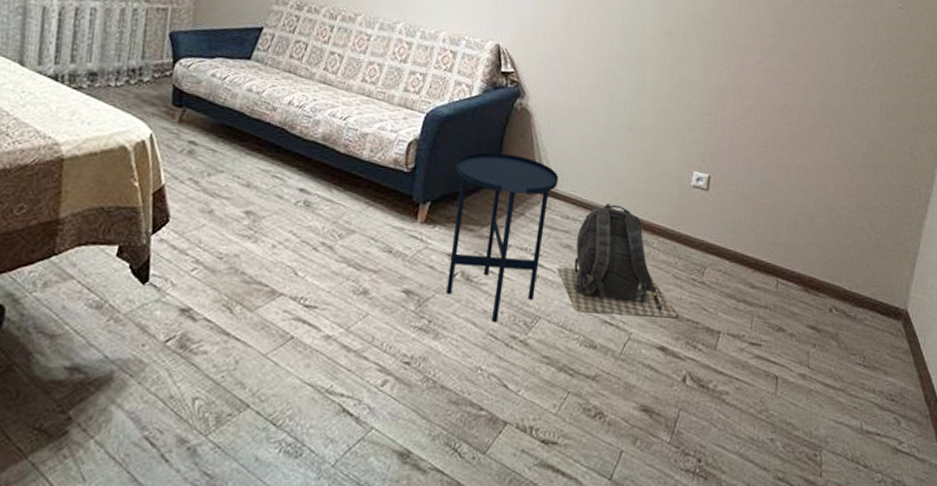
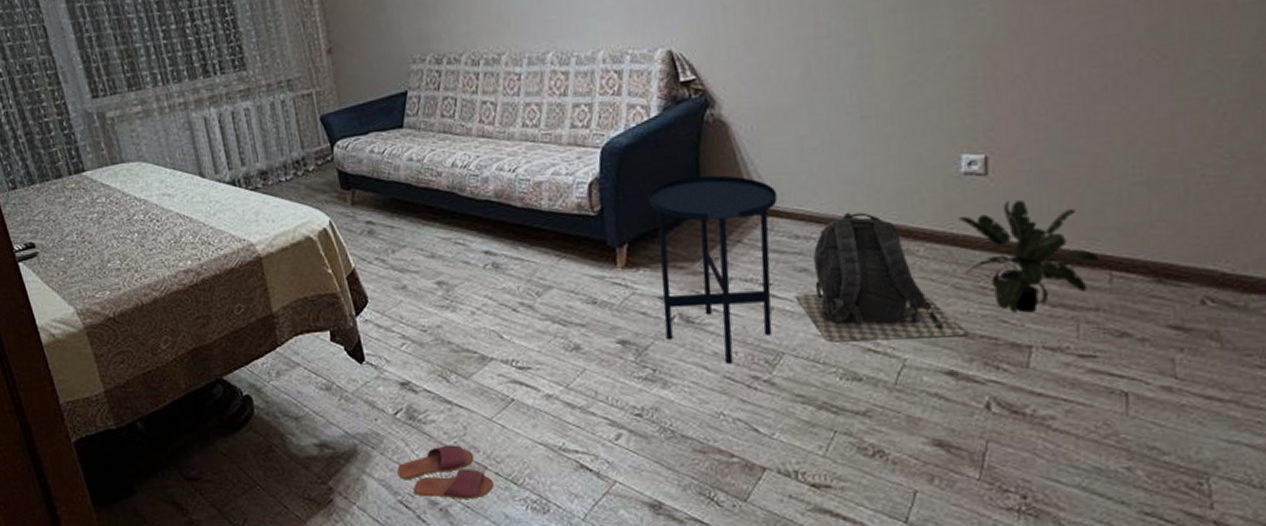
slippers: none [151,379,252,439] -> present [397,445,494,499]
potted plant: none [684,212,772,304] -> present [958,199,1100,314]

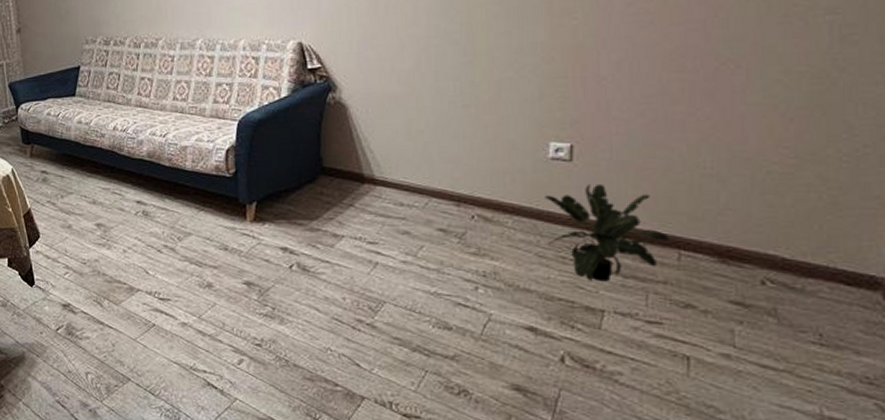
slippers: present [397,445,494,499] -> none [56,358,135,404]
side table: present [648,175,777,363] -> none [276,148,386,307]
backpack: present [796,211,970,341] -> none [398,185,550,298]

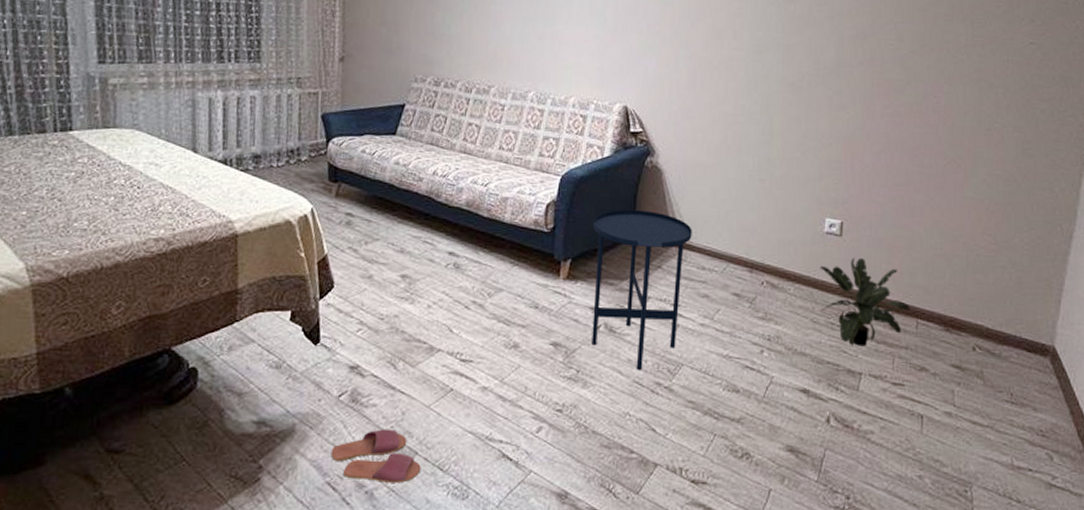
slippers: none [56,358,135,404] -> present [331,429,421,483]
side table: none [276,148,386,307] -> present [592,209,692,370]

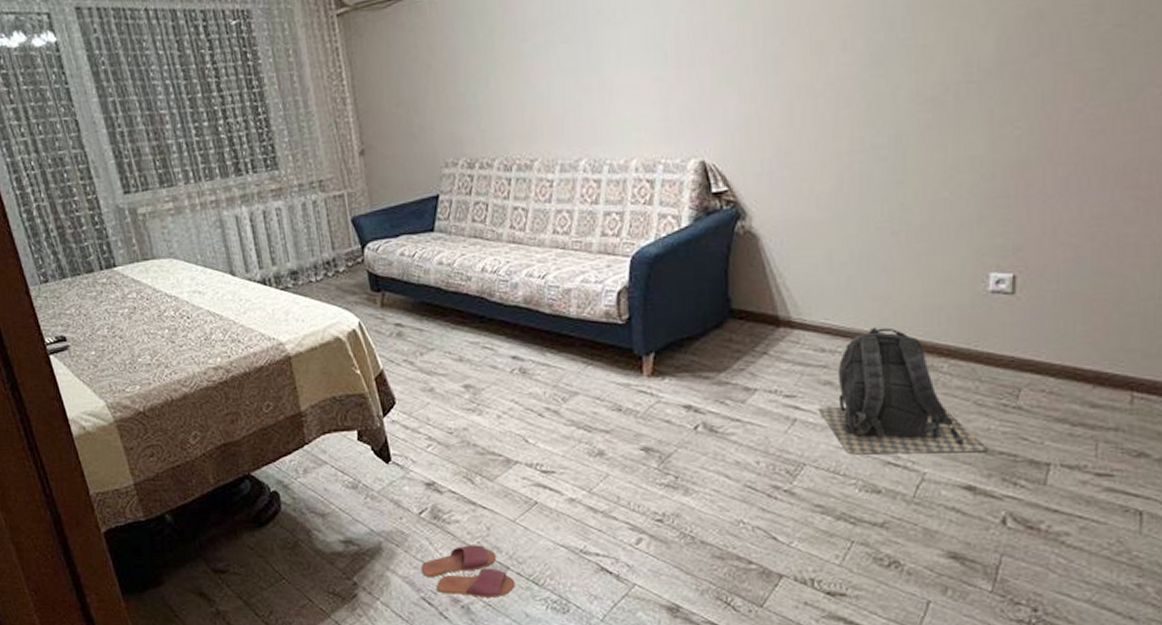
side table: present [592,209,692,370] -> none [676,287,805,473]
backpack: none [697,252,820,362] -> present [819,326,990,454]
potted plant: present [819,257,911,347] -> none [983,319,1123,431]

